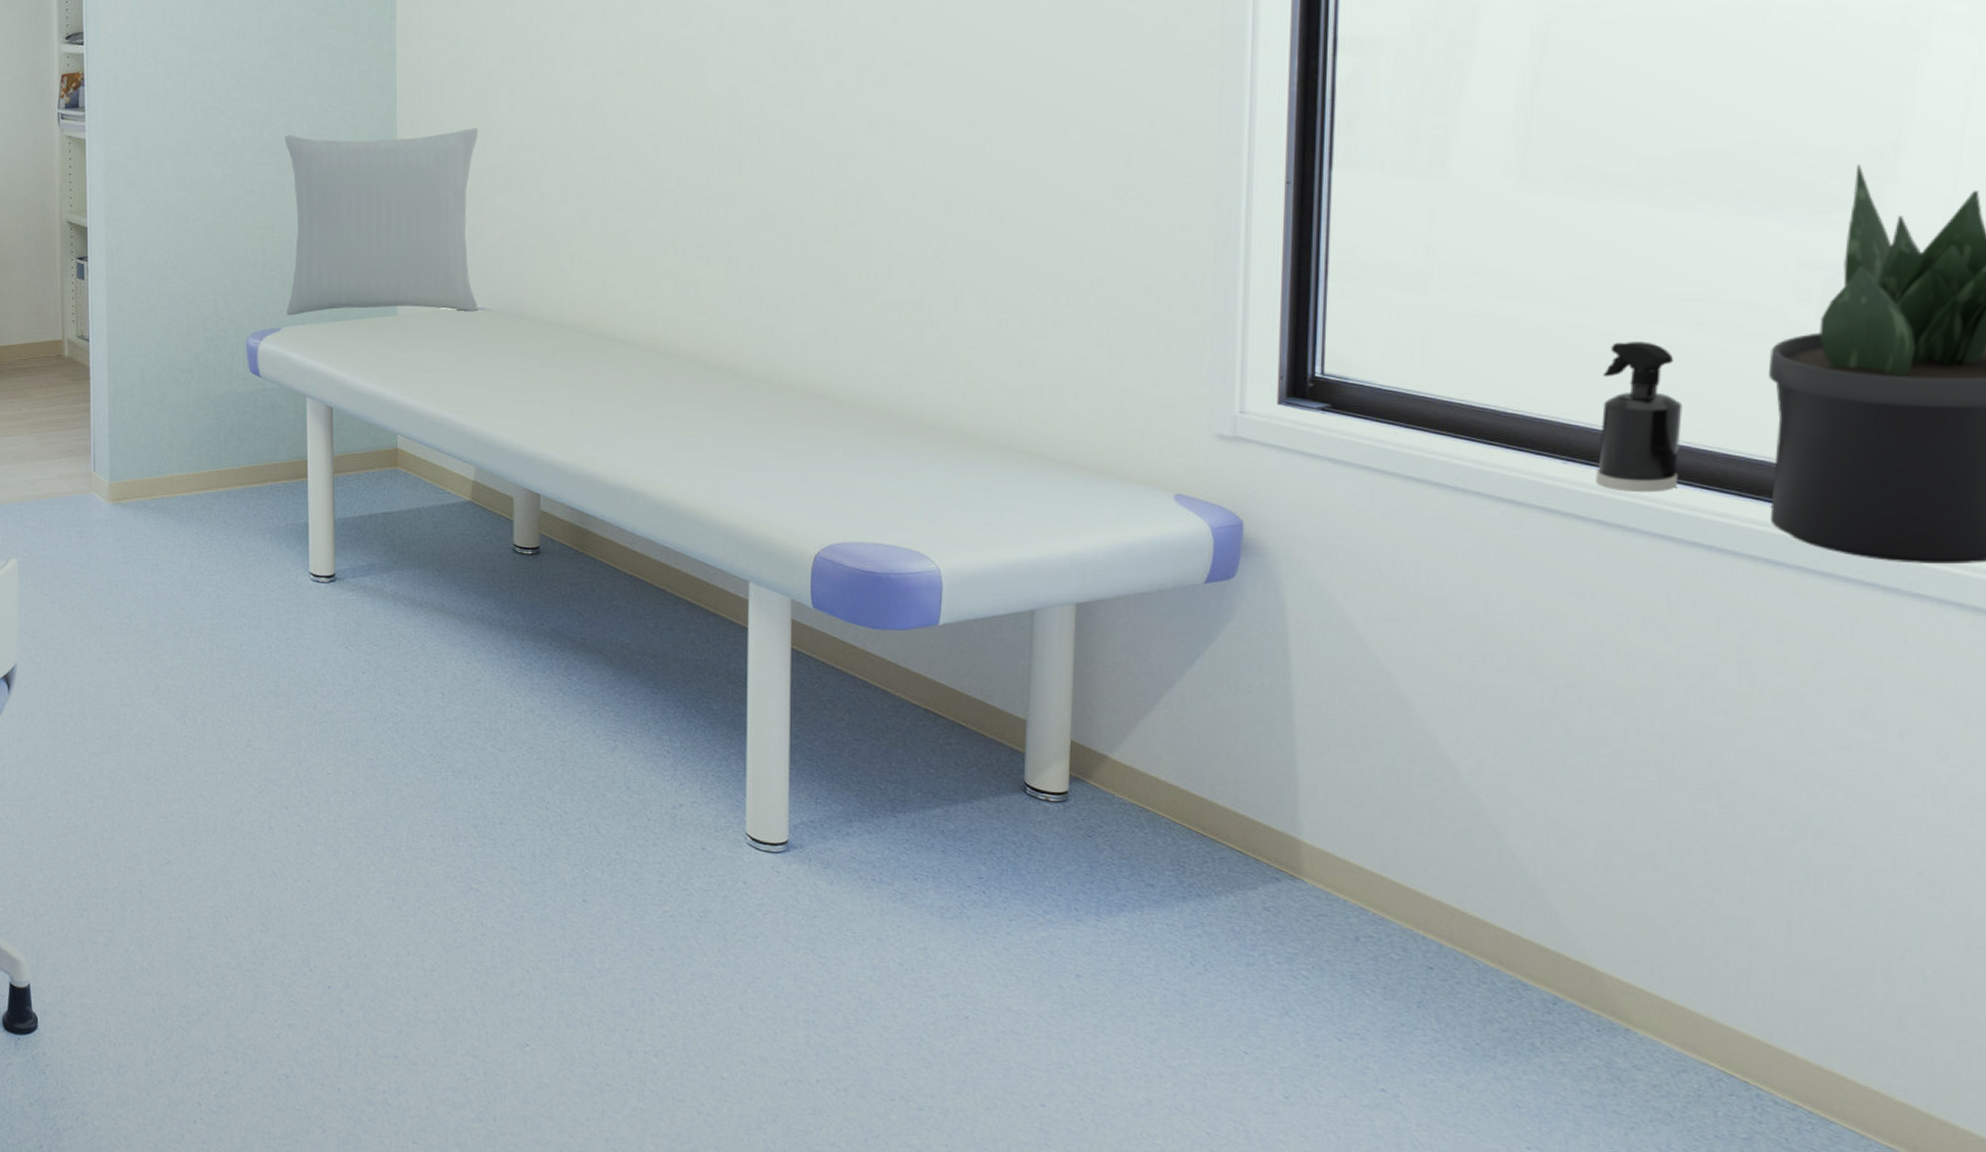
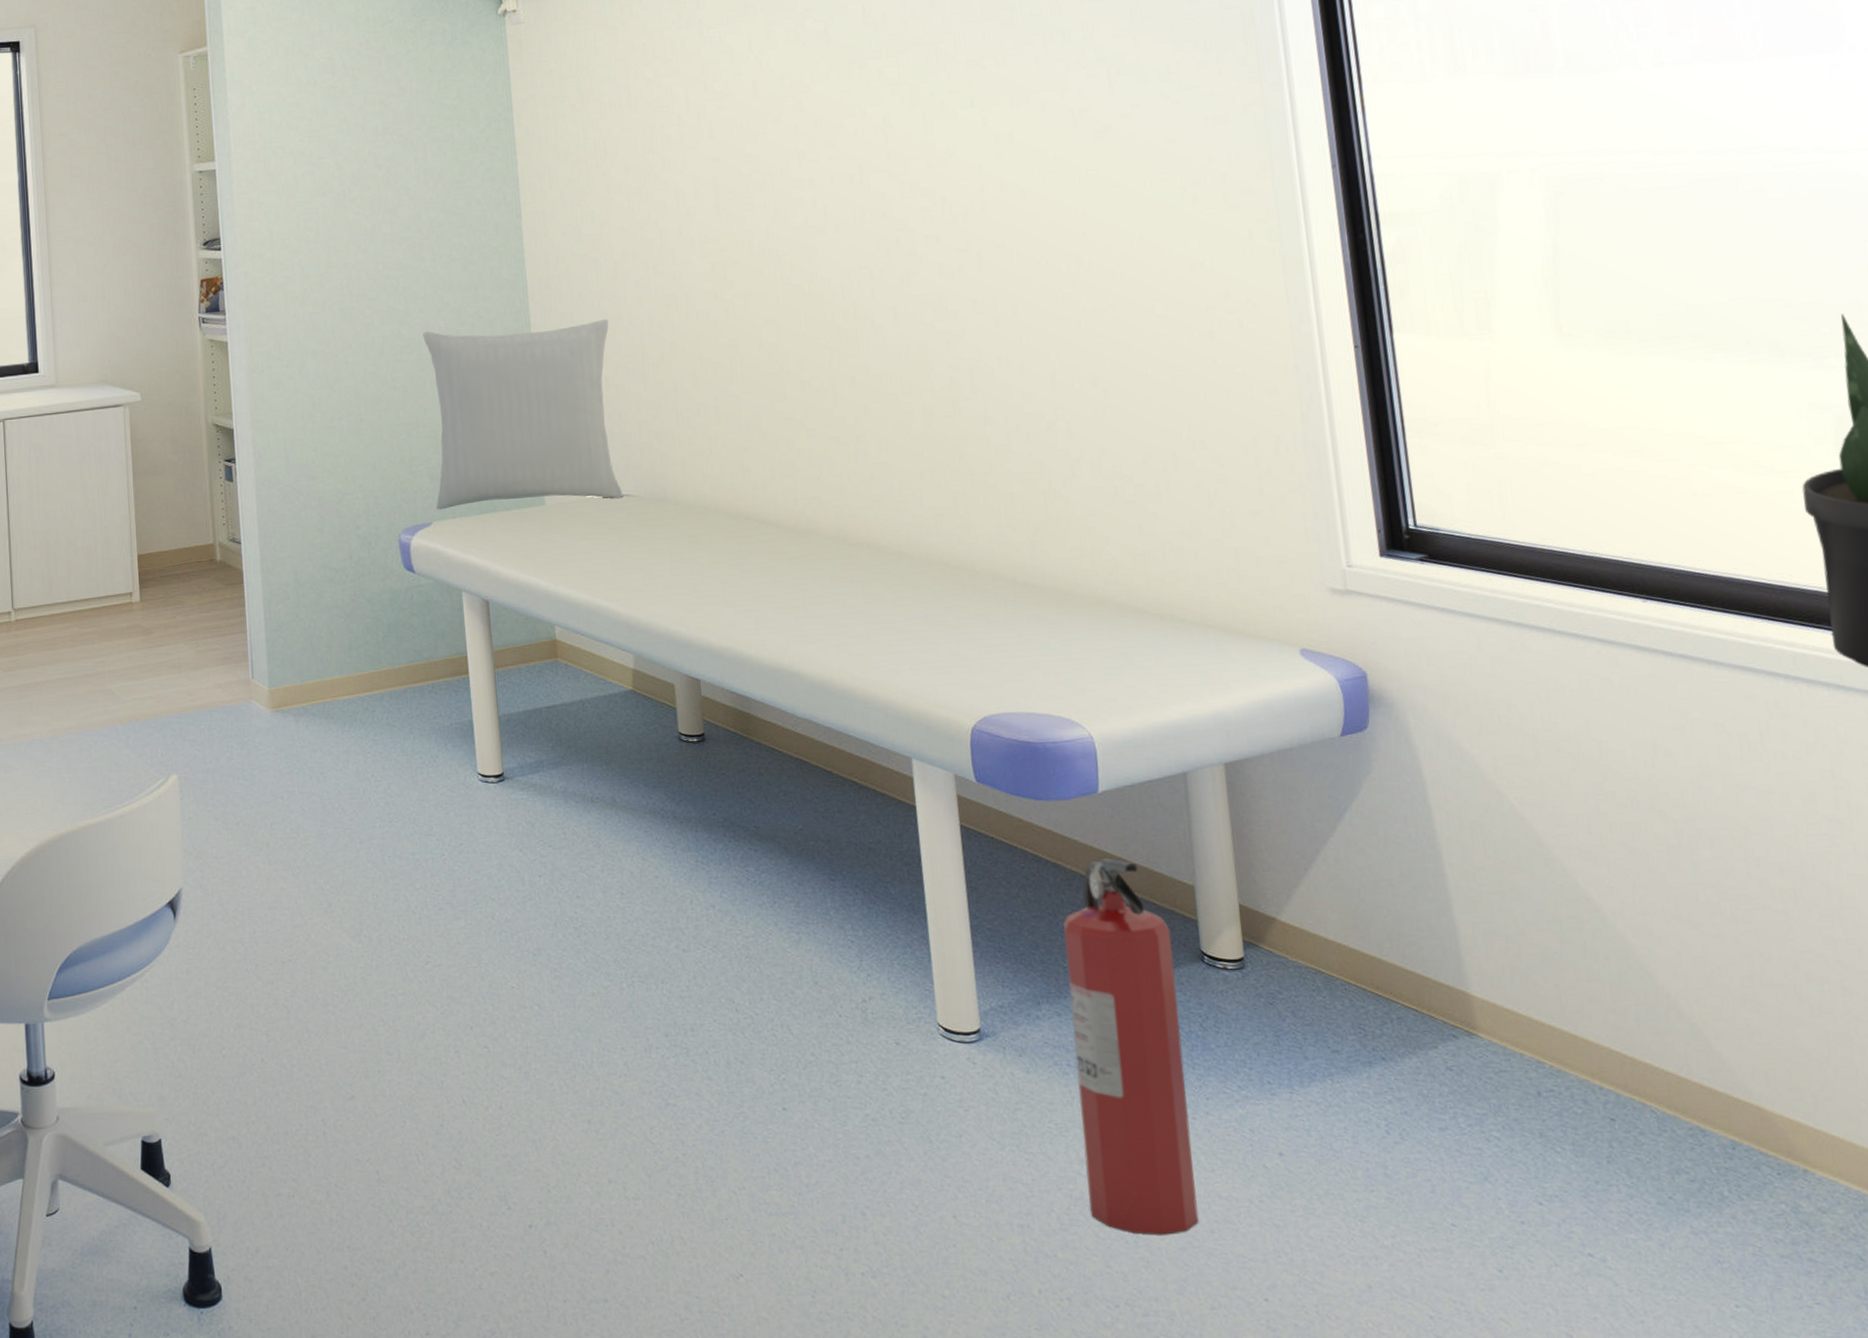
fire extinguisher: none [877,689,995,1039] -> present [1063,858,1199,1234]
spray bottle: present [1596,342,1683,493] -> none [1662,483,1747,627]

